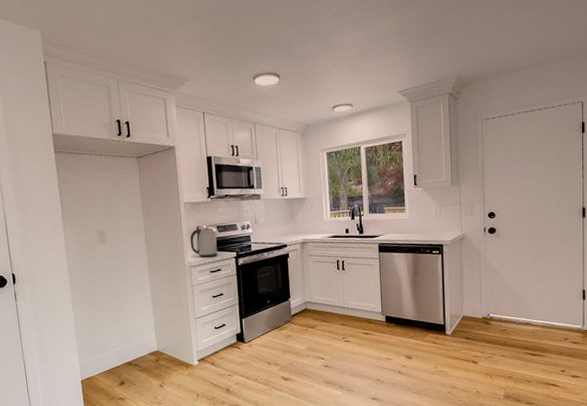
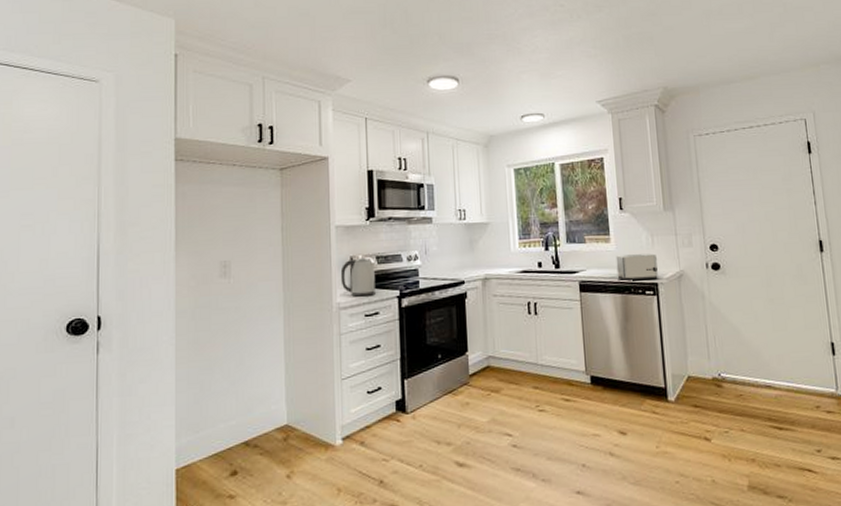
toaster: none [409,221,444,244] -> present [615,253,658,282]

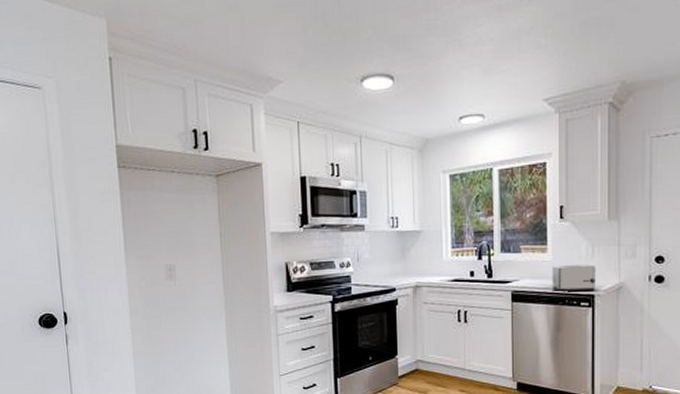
kettle: present [340,258,376,297] -> none [276,264,310,301]

